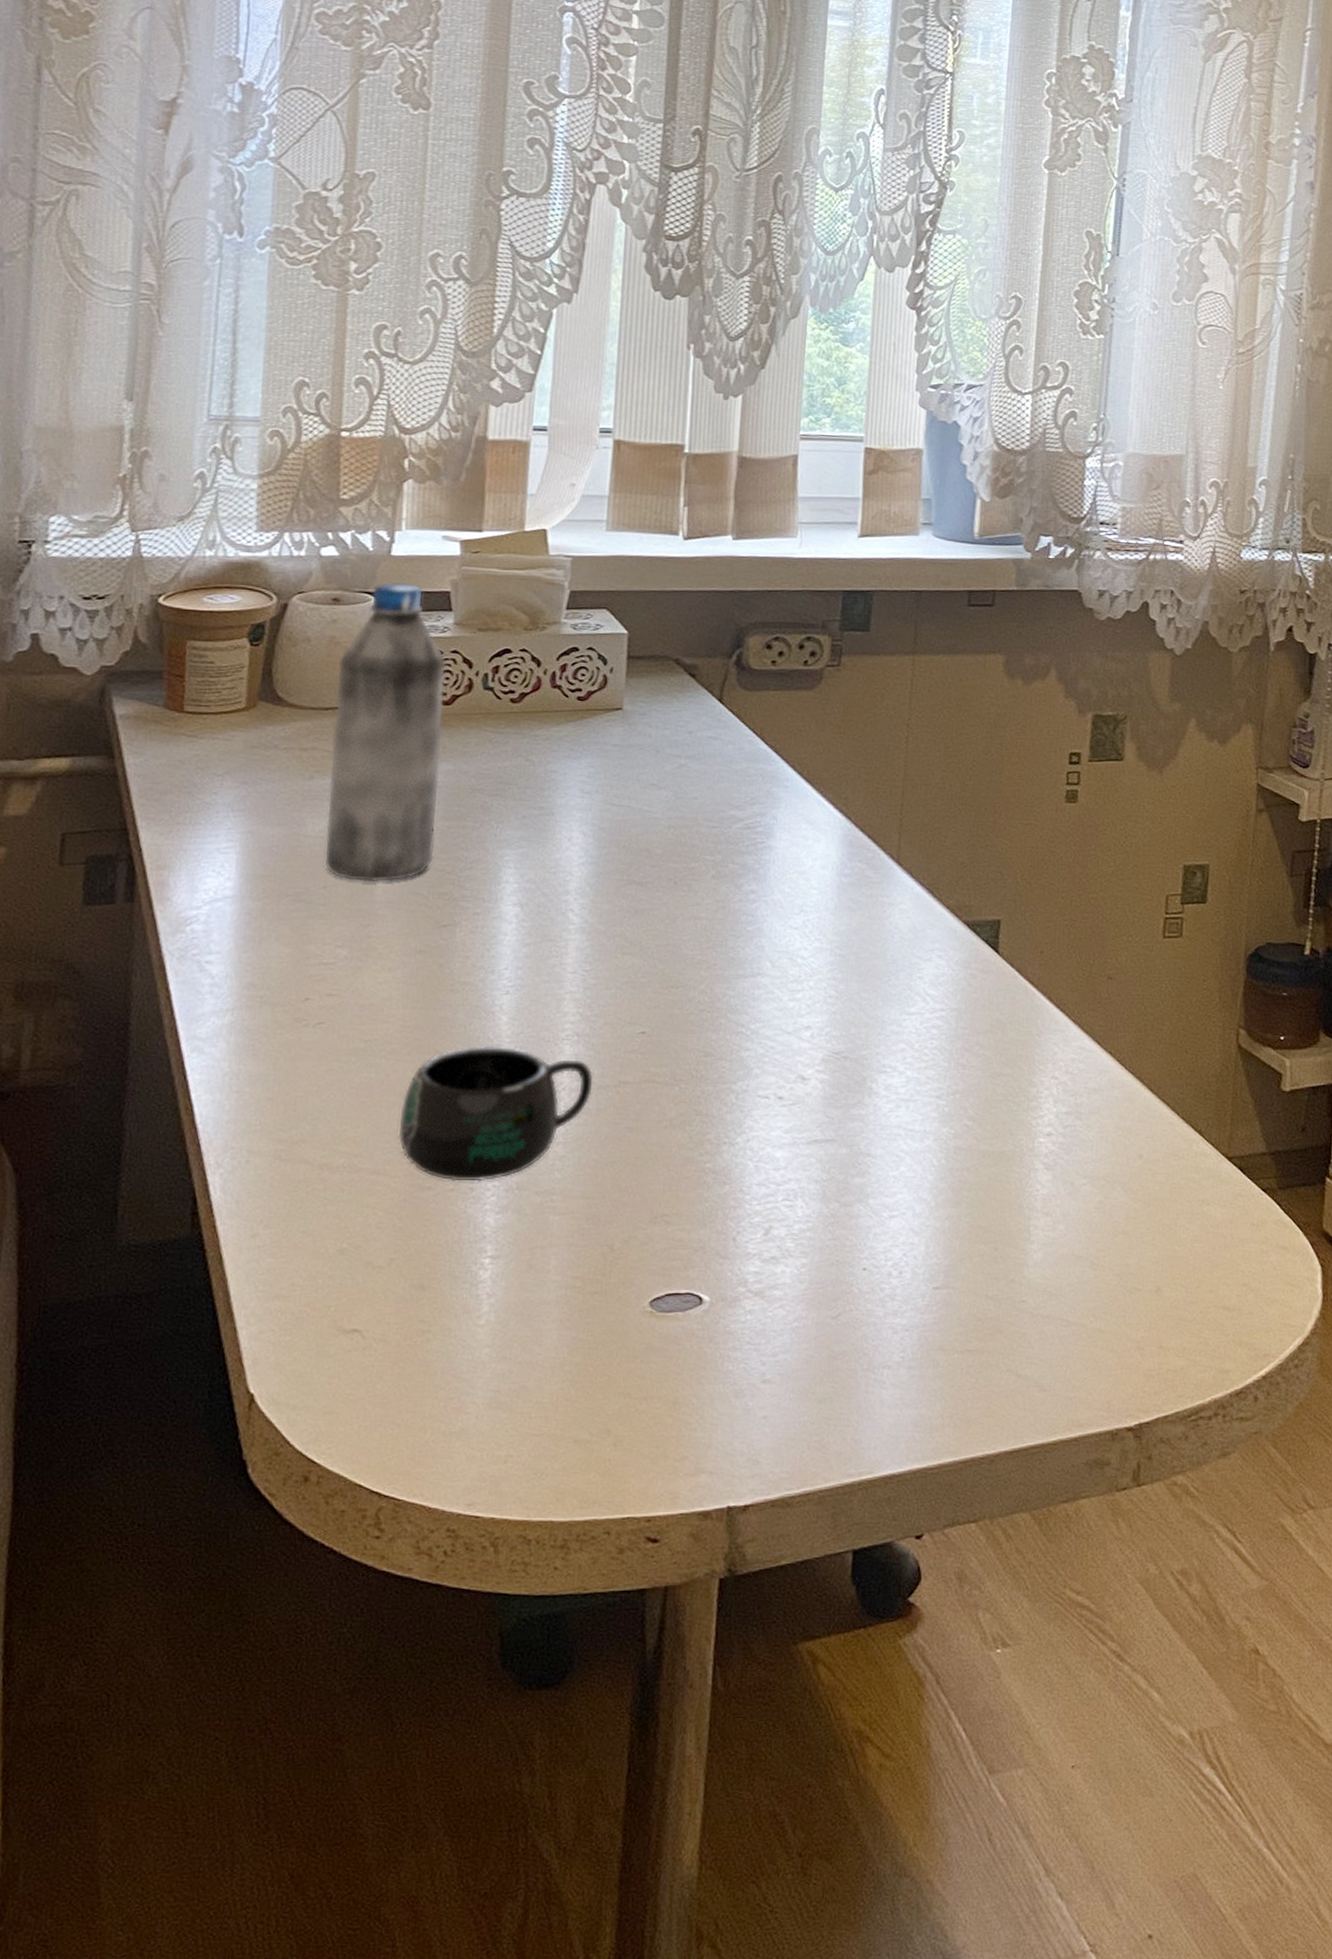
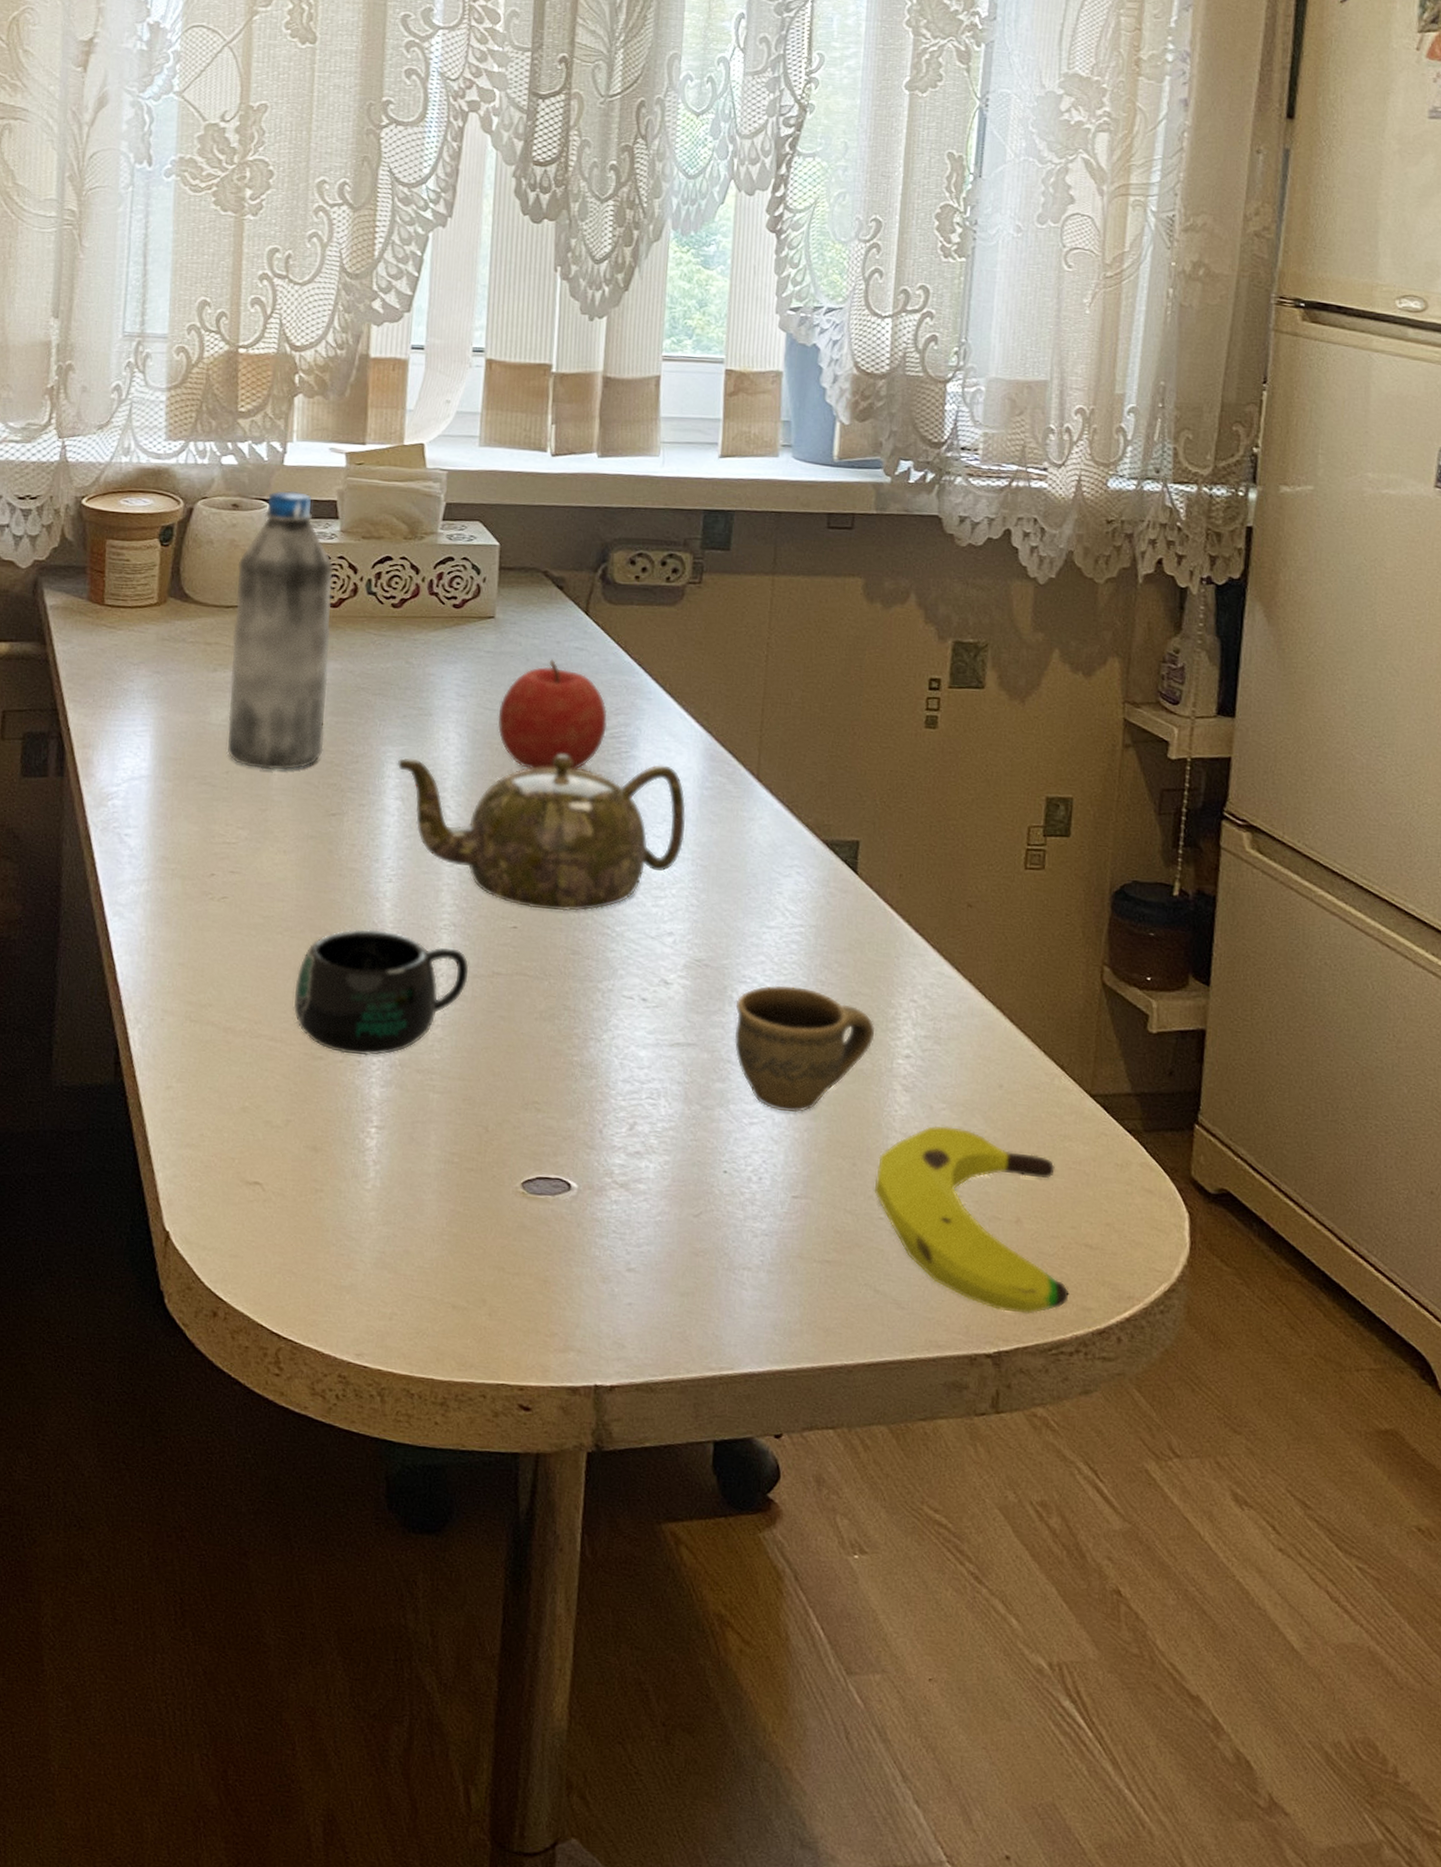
teapot: none [516,848,824,1012] -> present [398,753,686,911]
fruit: none [625,750,743,866] -> present [498,659,608,769]
cup: none [874,1072,1017,1202] -> present [734,985,875,1113]
banana: none [1016,1201,1208,1383] -> present [874,1125,1069,1314]

